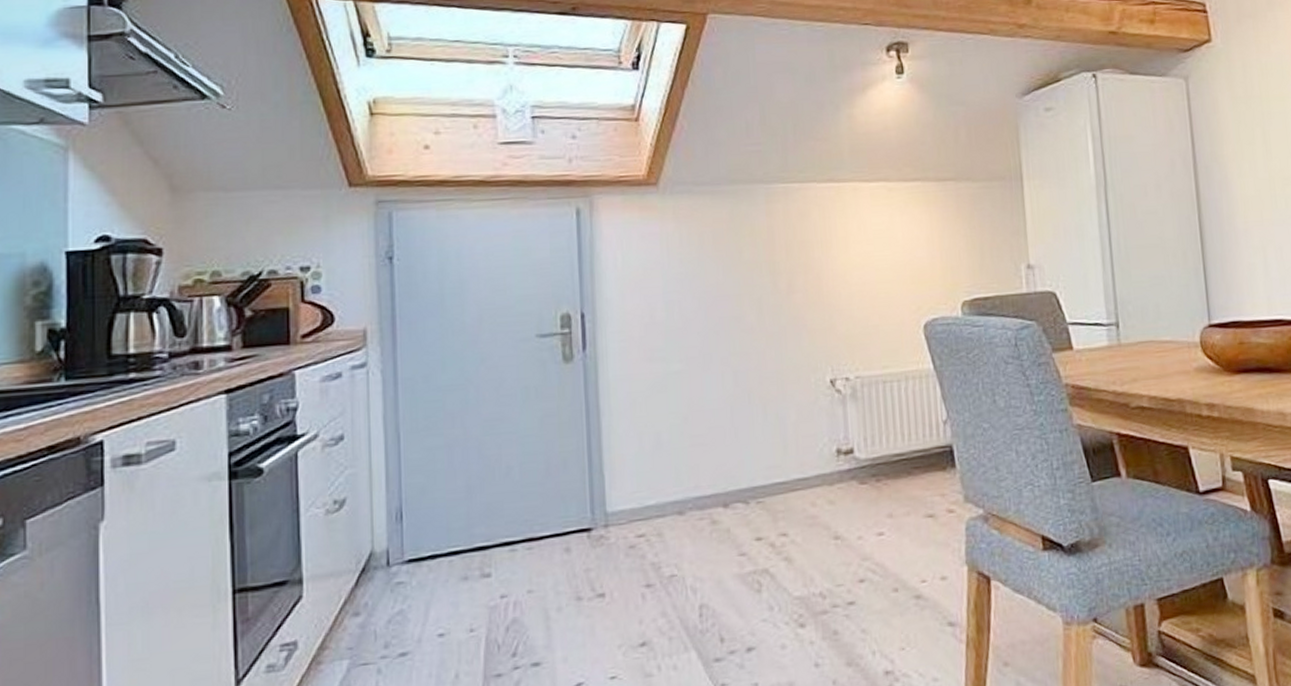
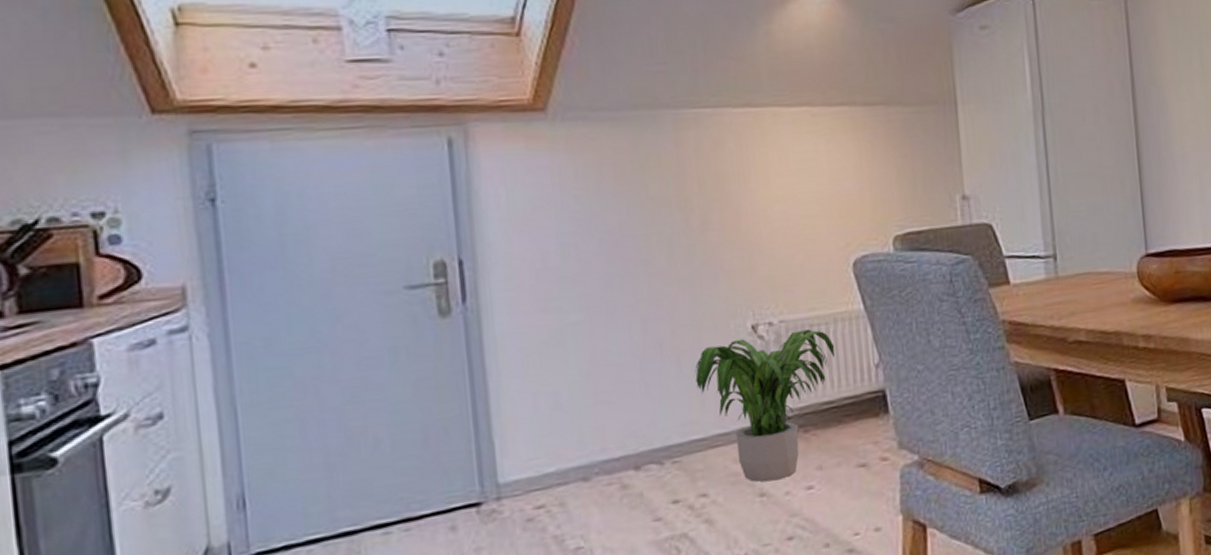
potted plant: none [779,385,906,526] -> present [695,329,835,482]

